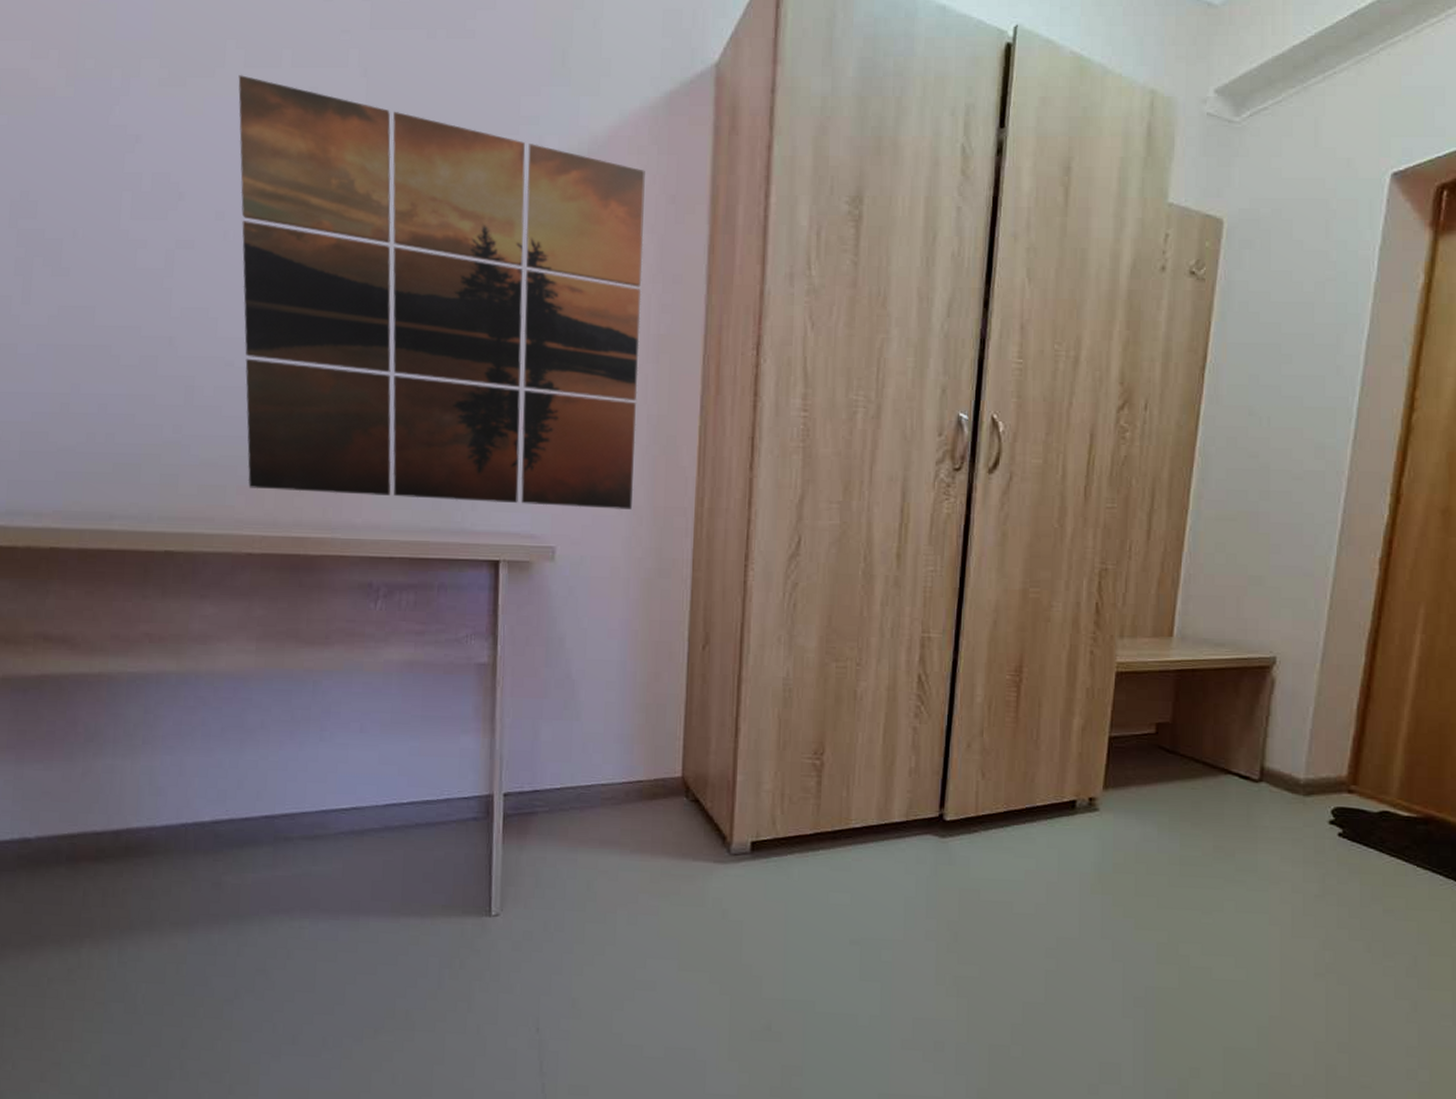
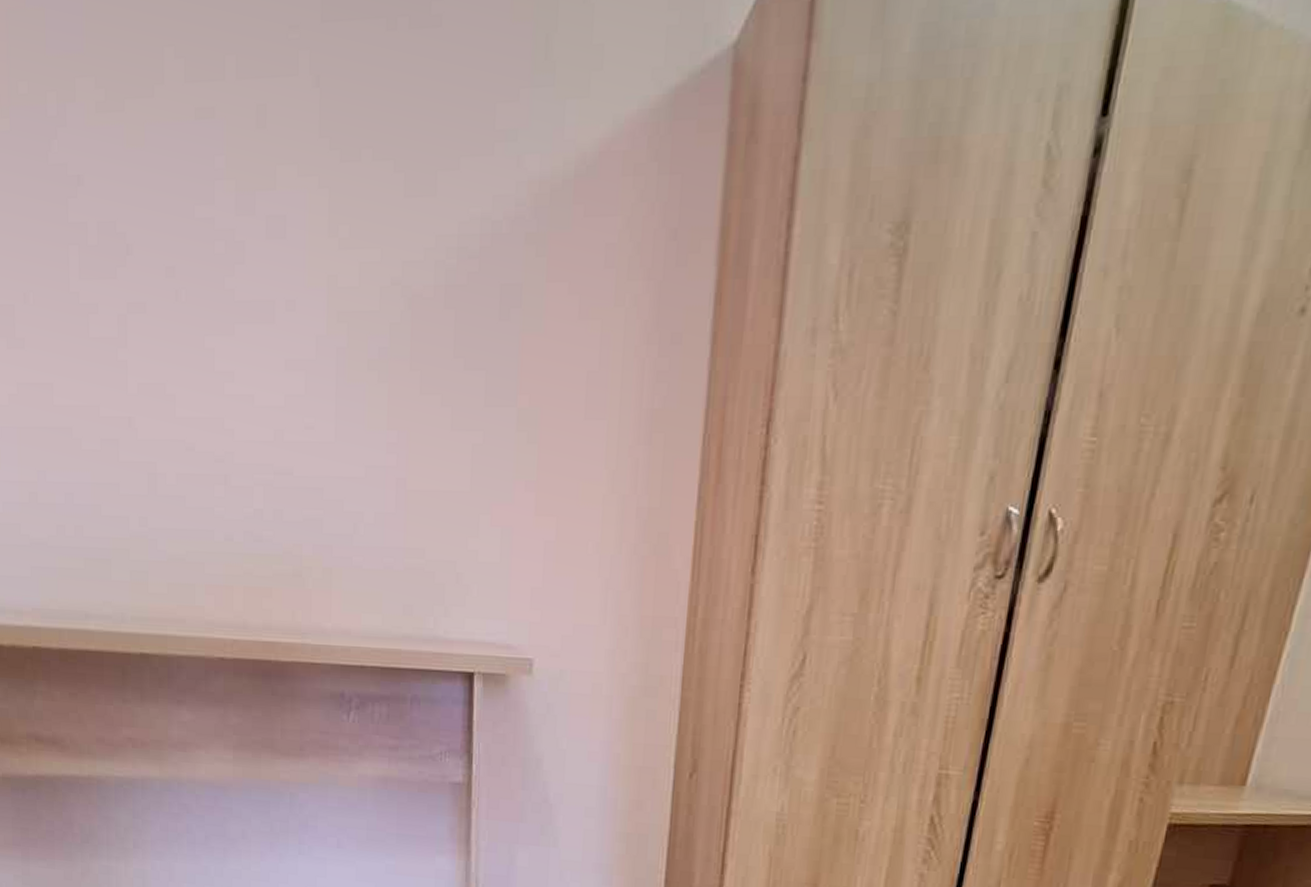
wall art: present [238,75,645,509] -> none [179,93,642,618]

